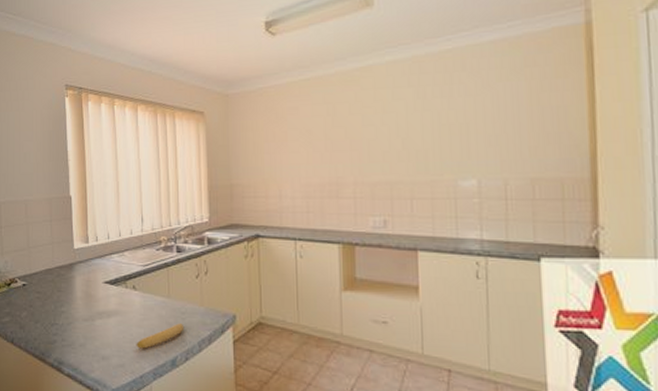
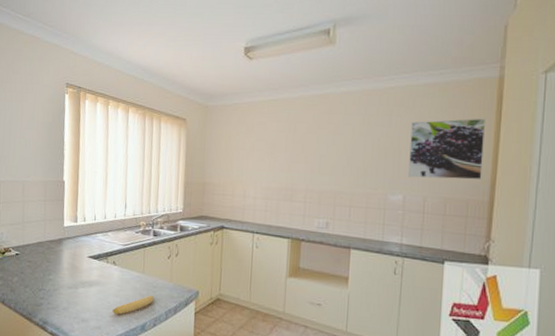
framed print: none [478,75,578,157] -> present [408,118,487,180]

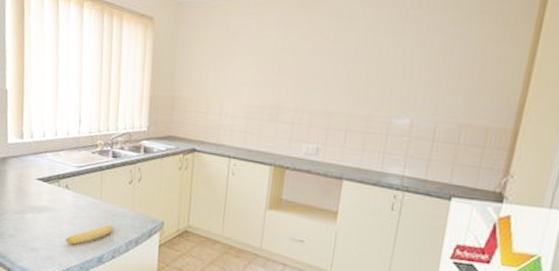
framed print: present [408,118,487,180] -> none [419,26,523,104]

